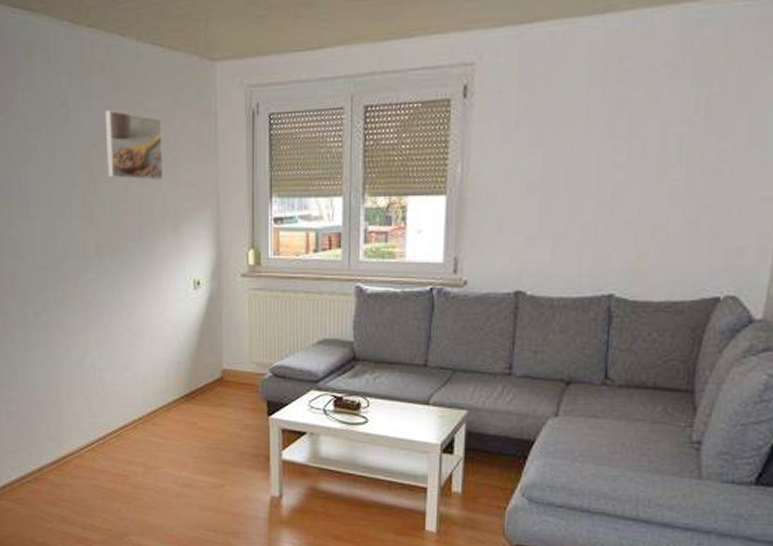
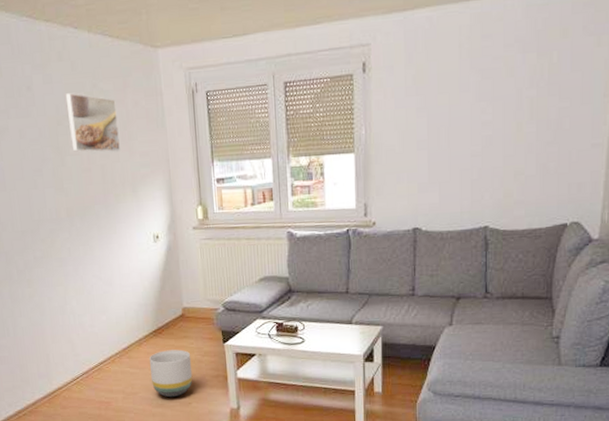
planter: none [177,419,228,477] -> present [149,349,193,398]

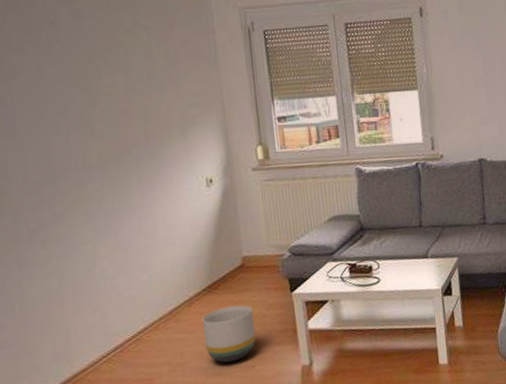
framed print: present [65,93,121,153] -> none [98,29,167,92]

